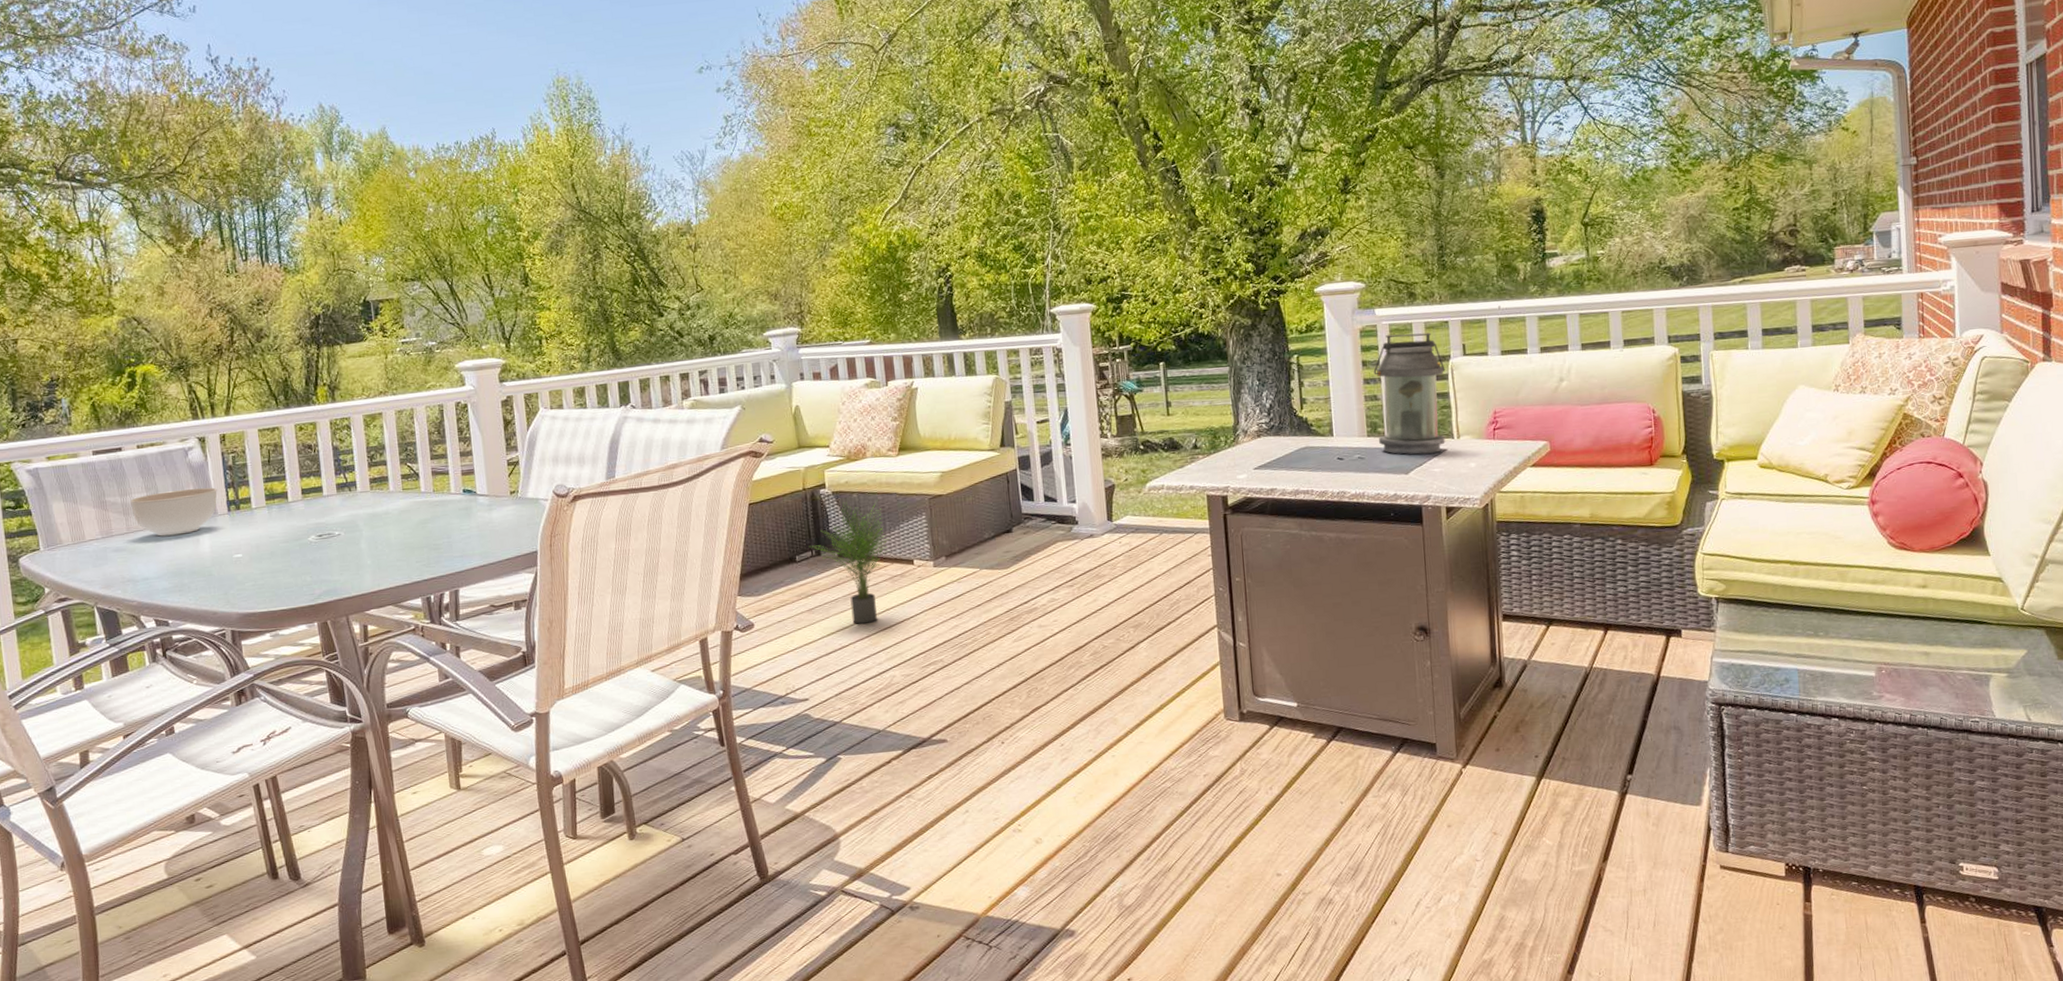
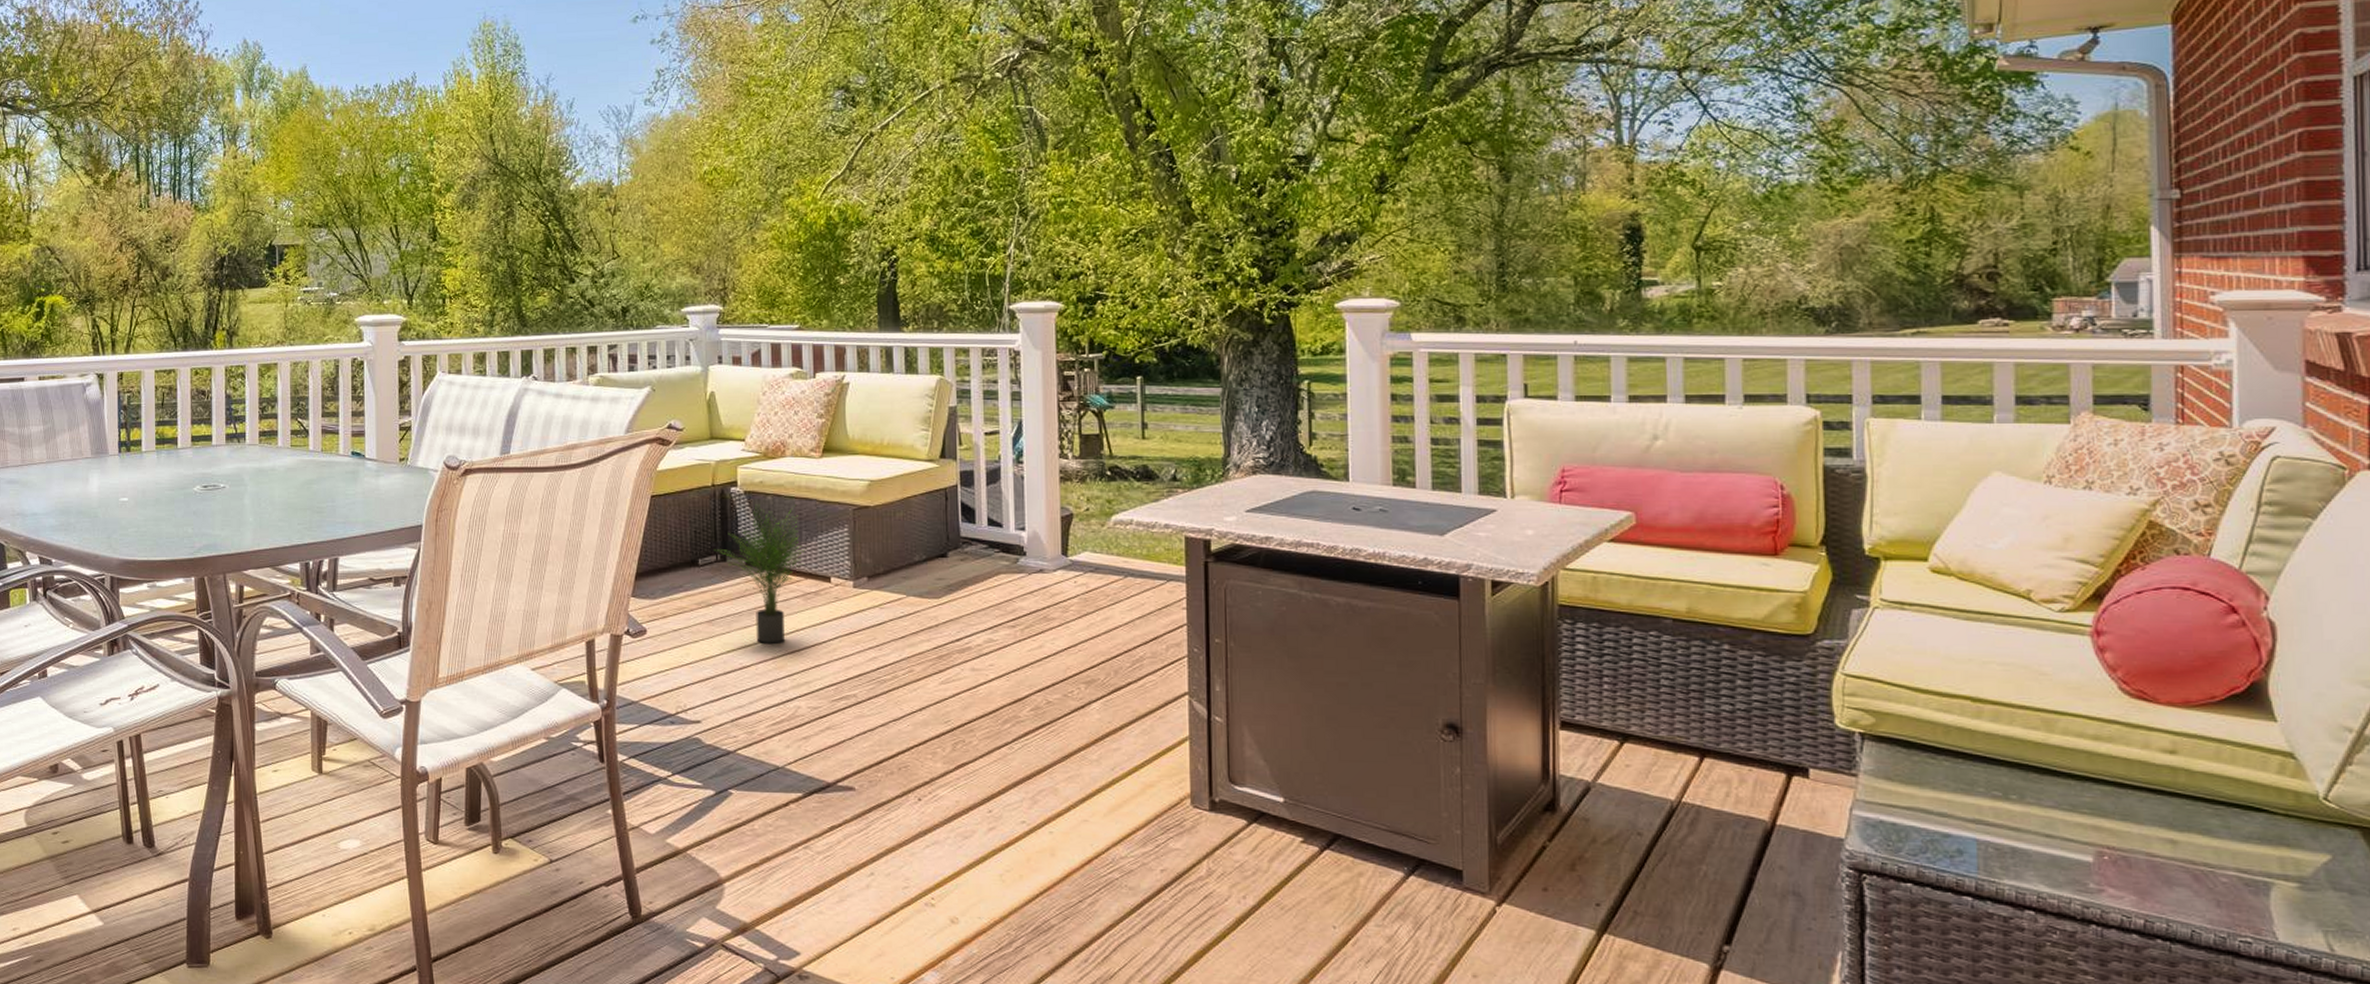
bowl: present [130,487,218,537] -> none [27,425,110,472]
lantern: present [1373,332,1446,455] -> none [1405,364,1500,513]

